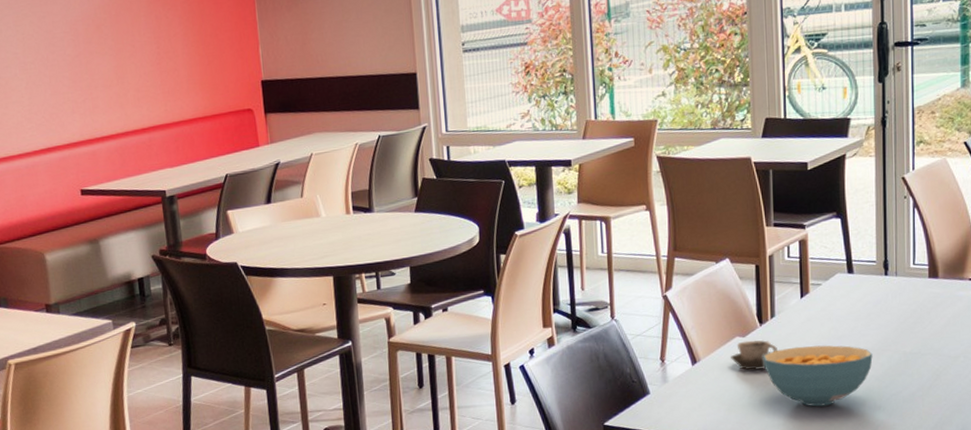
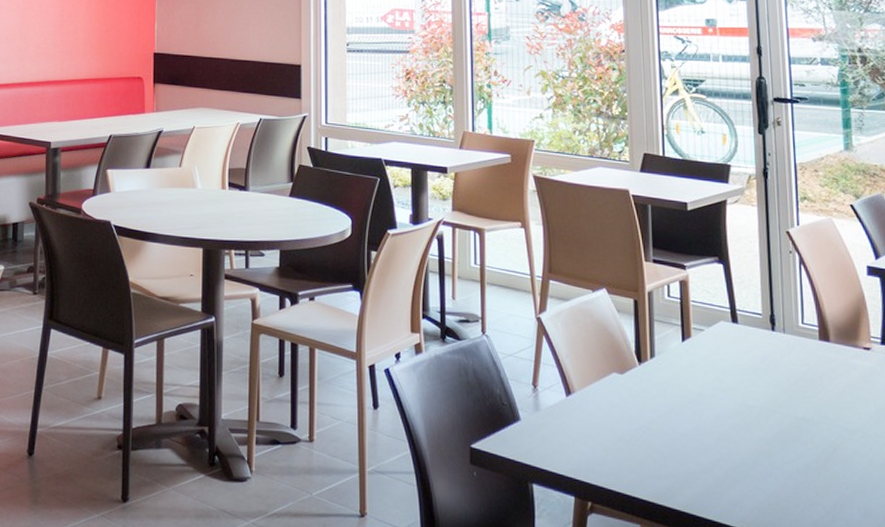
cup: present [731,340,777,371] -> none [608,378,658,413]
cereal bowl: present [763,345,873,407] -> none [642,393,762,464]

